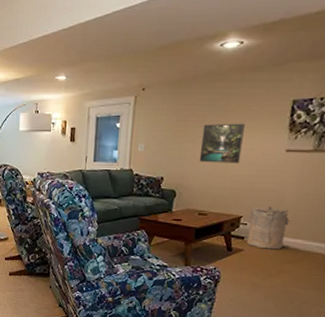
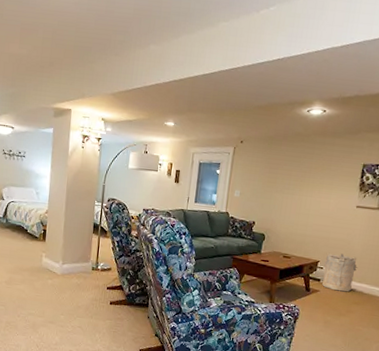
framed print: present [199,123,245,164] -> none [286,177,325,215]

